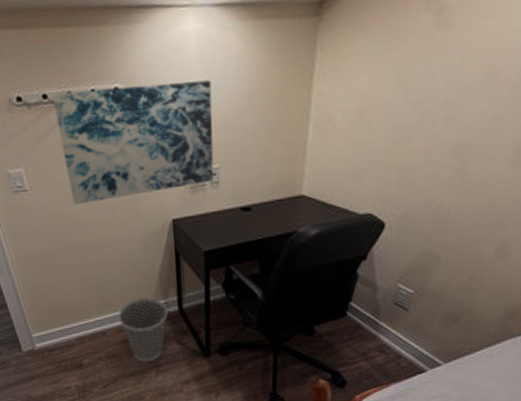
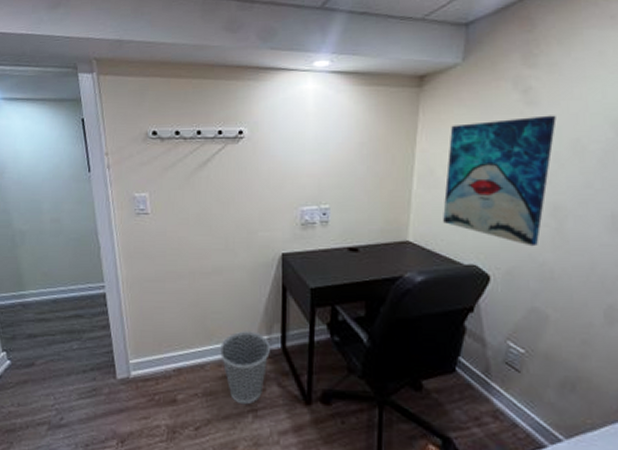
wall art: present [52,80,214,204] -> none [184,130,325,231]
wall art: none [340,38,471,190] -> present [443,115,556,247]

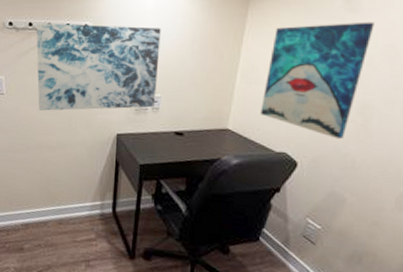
wall art: none [184,130,325,231] -> present [36,23,161,111]
wastebasket: present [219,331,270,405] -> none [60,196,103,256]

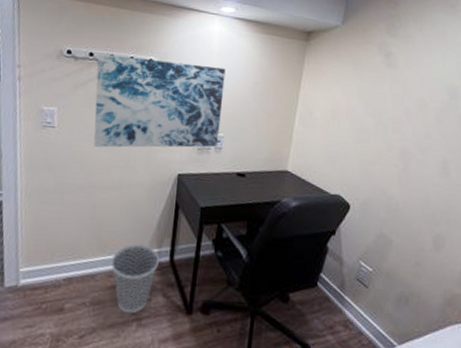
wastebasket: none [60,196,103,256] -> present [110,243,159,314]
wall art: present [261,22,375,140] -> none [317,76,408,183]

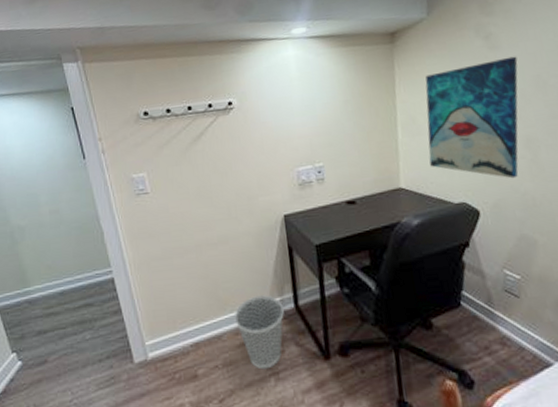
wall art: present [93,54,226,148] -> none [175,93,320,204]
wall art: none [317,76,408,183] -> present [425,56,519,179]

